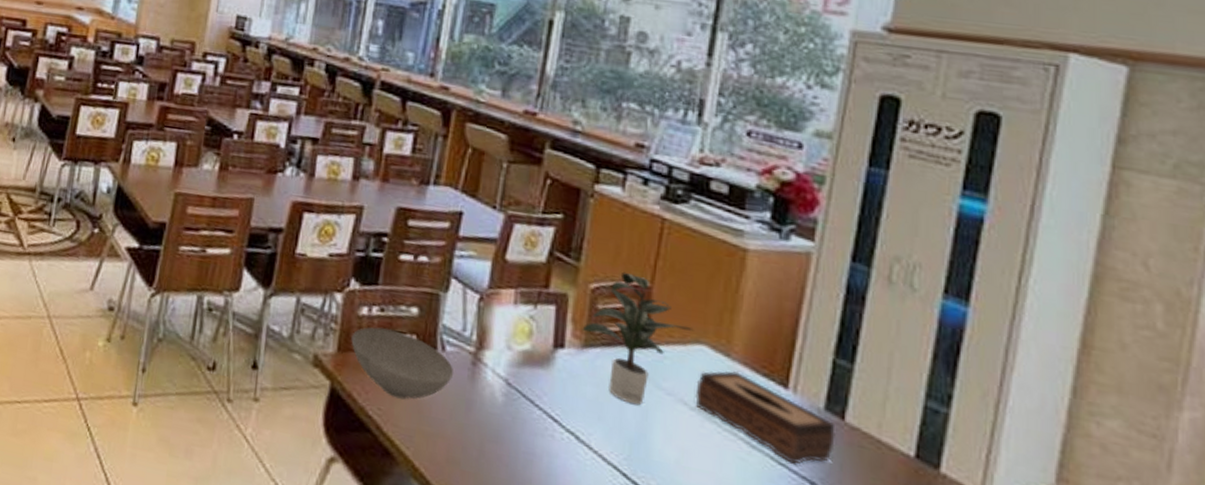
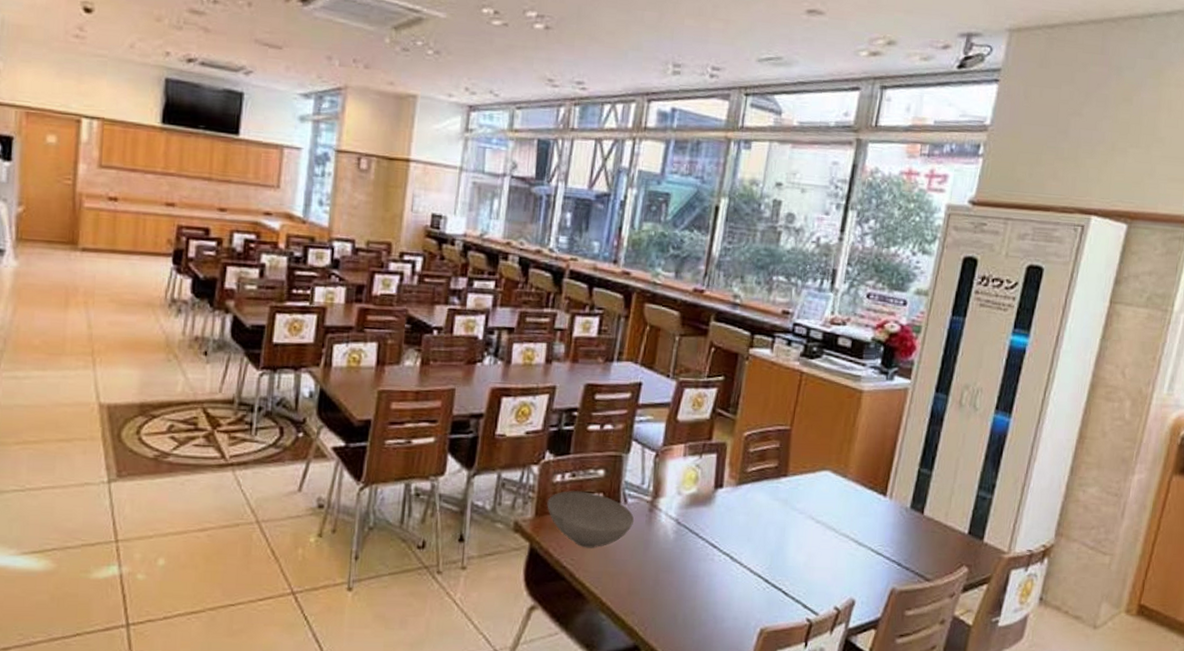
potted plant: present [582,271,694,406] -> none [737,419,821,525]
tissue box: present [695,371,836,465] -> none [820,488,917,553]

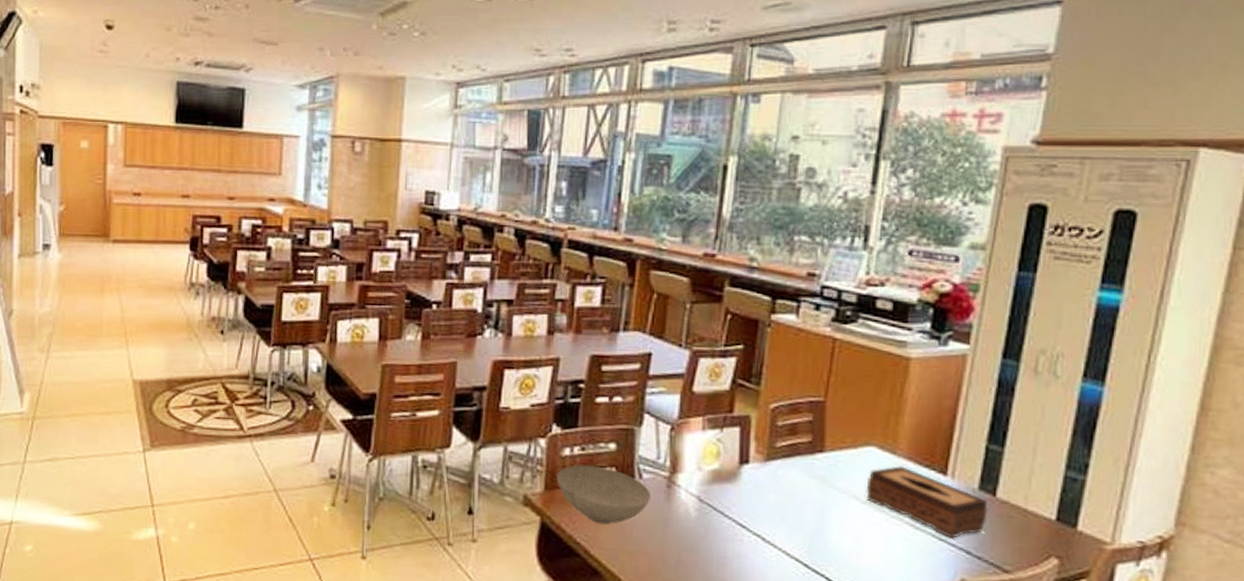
tissue box: none [820,488,917,553] -> present [866,466,988,539]

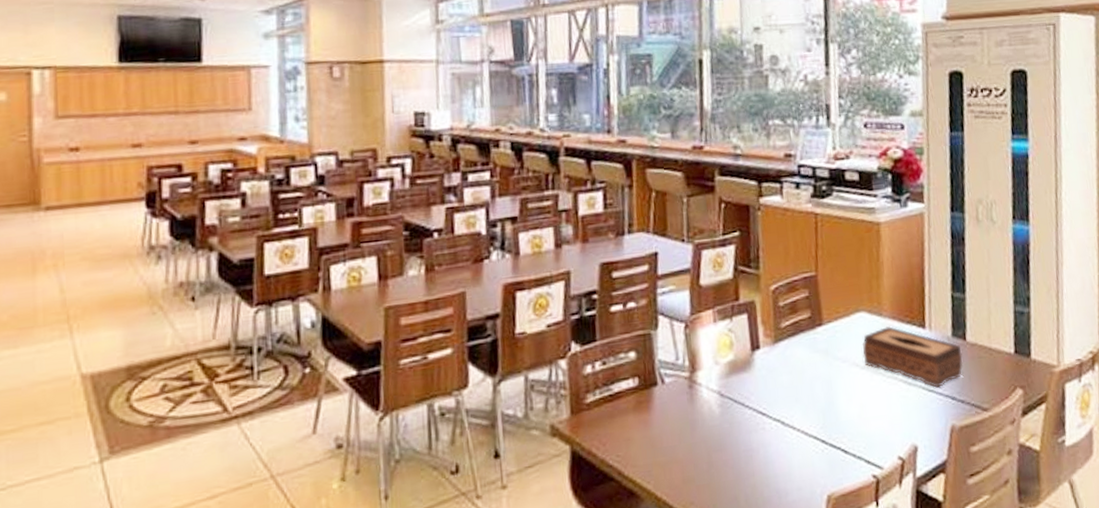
bowl: present [556,465,652,525] -> none [581,378,676,441]

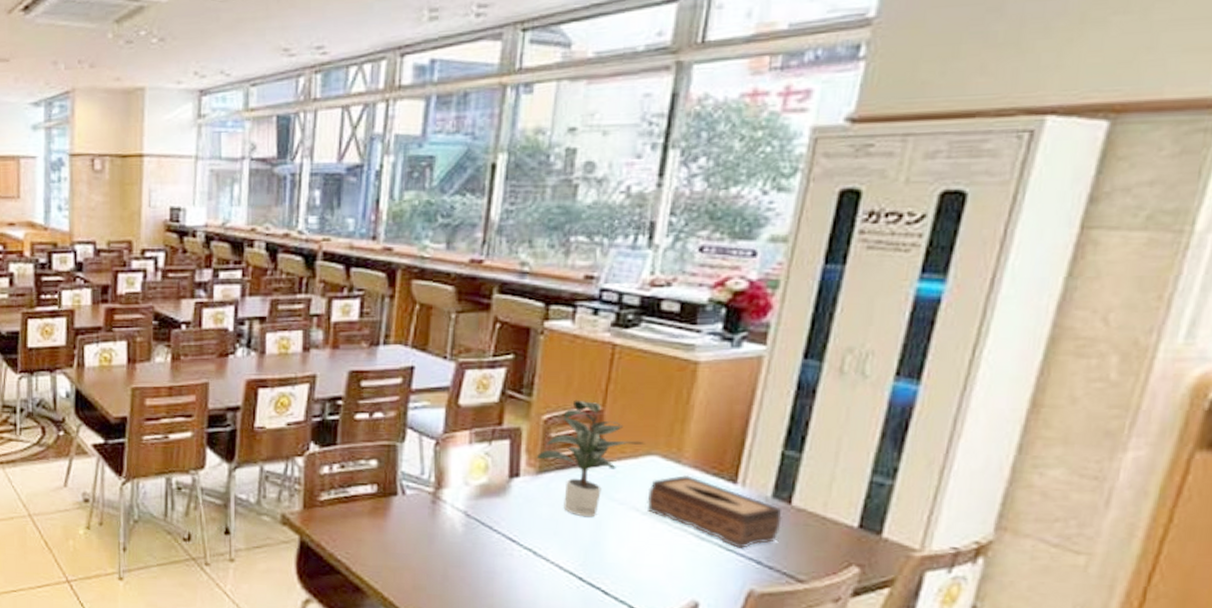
potted plant: none [770,268,853,380] -> present [536,400,645,518]

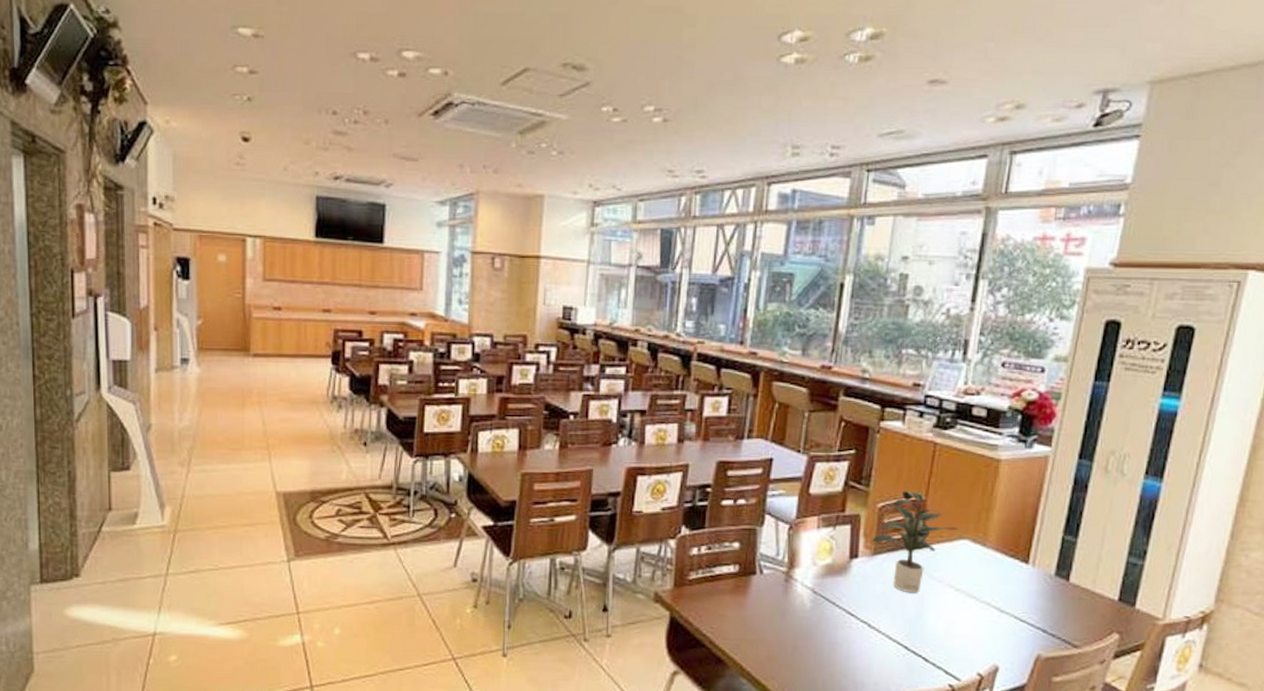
tissue box: present [646,475,783,550] -> none [959,557,1063,620]

